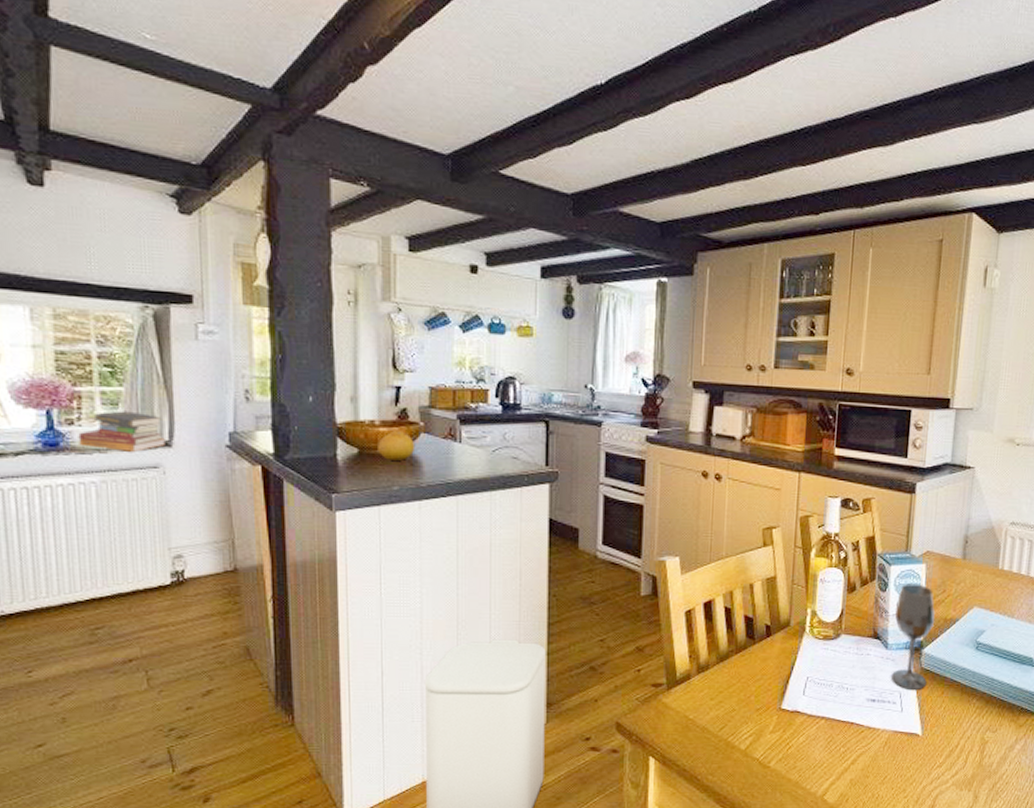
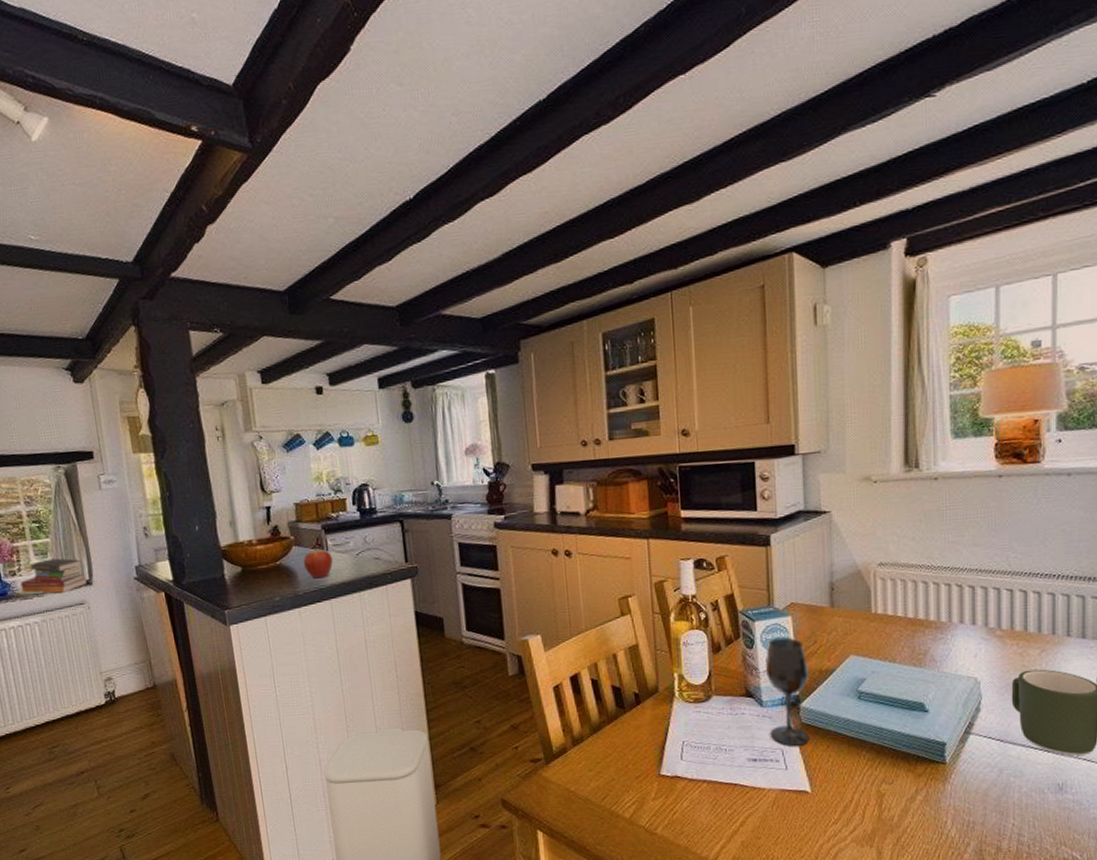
fruit: present [378,429,416,462] -> none [257,545,290,575]
fruit: none [432,437,464,472] -> present [303,547,333,579]

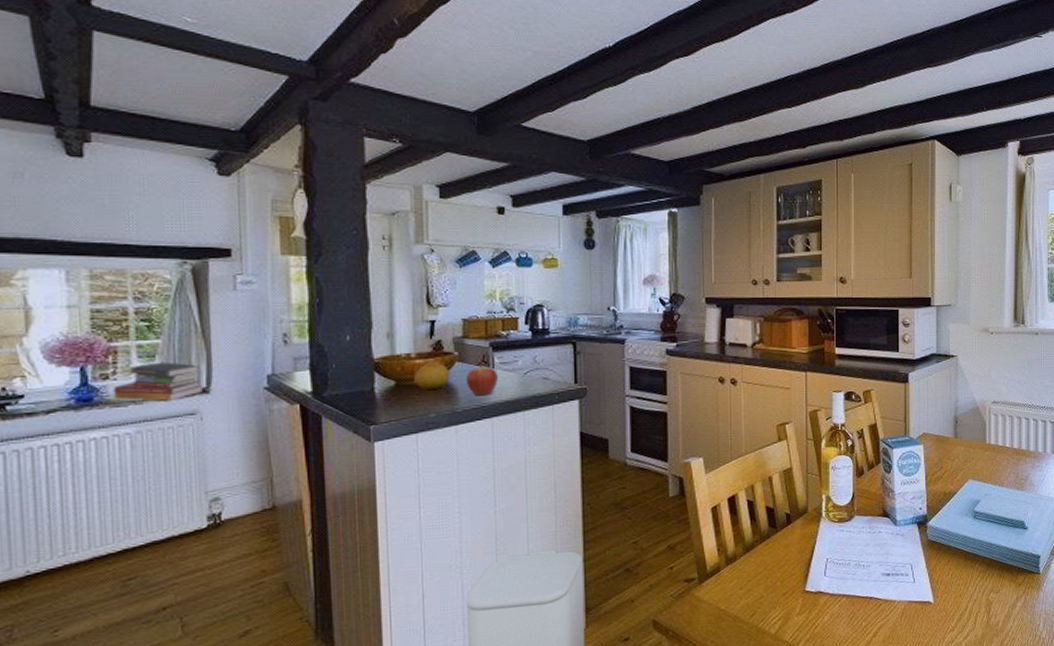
fruit: none [257,545,290,575] -> present [414,360,451,391]
wine glass: present [765,637,810,746] -> none [900,463,936,561]

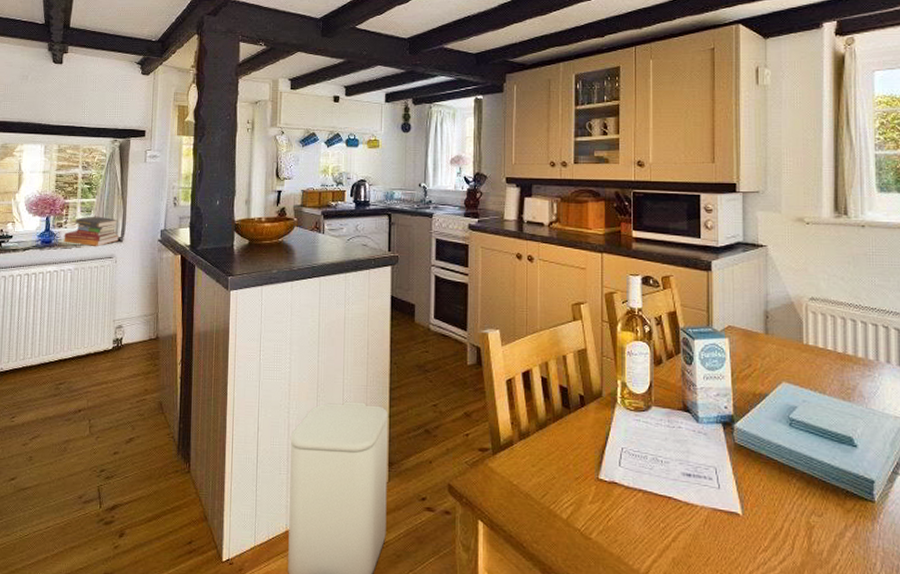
fruit: present [414,360,451,391] -> none [263,224,290,250]
fruit: present [466,364,498,396] -> none [302,230,326,257]

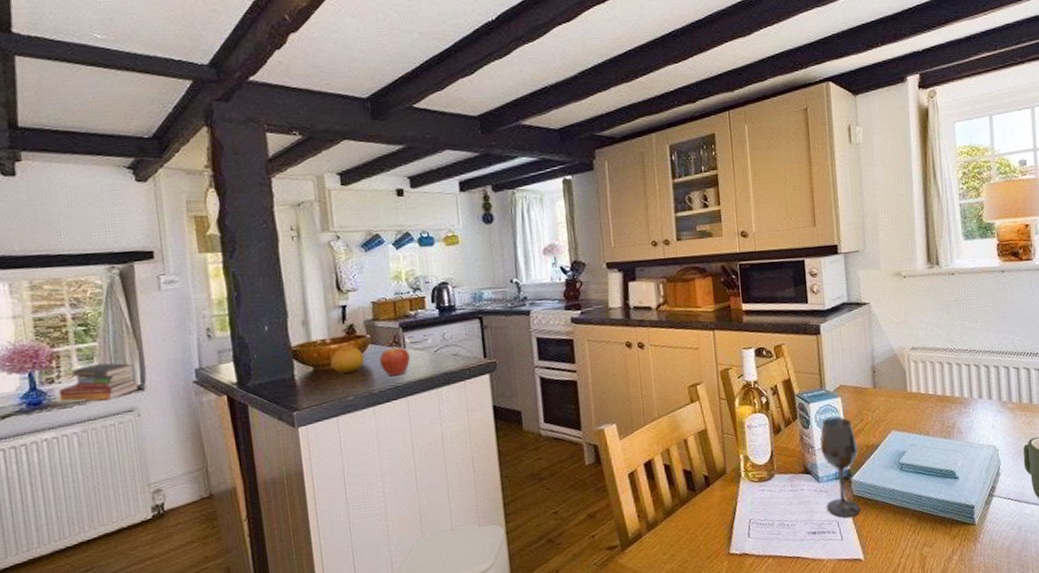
fruit: none [263,224,290,250] -> present [330,344,365,374]
fruit: none [302,230,326,257] -> present [379,345,410,377]
wine glass: none [702,357,744,466] -> present [820,417,861,518]

